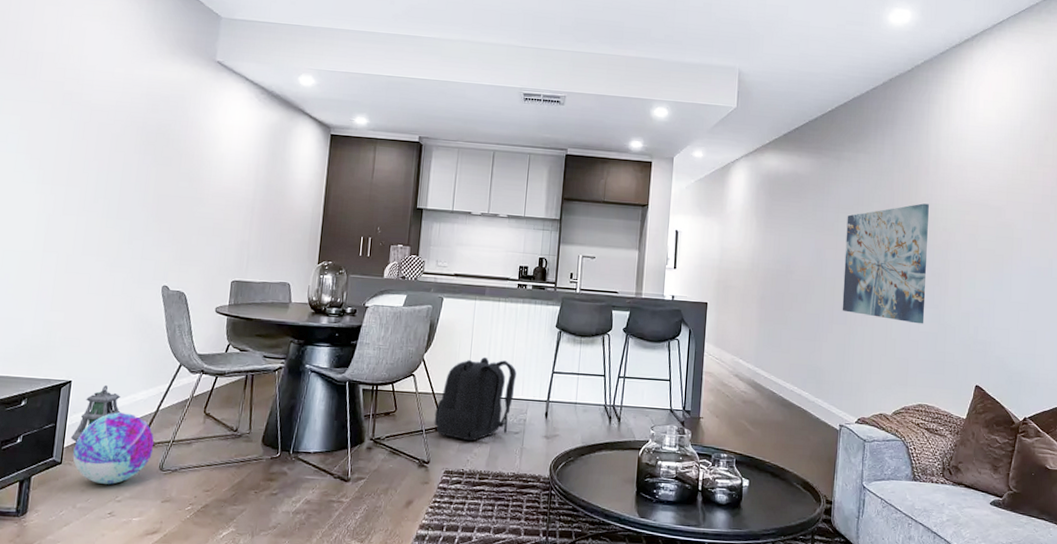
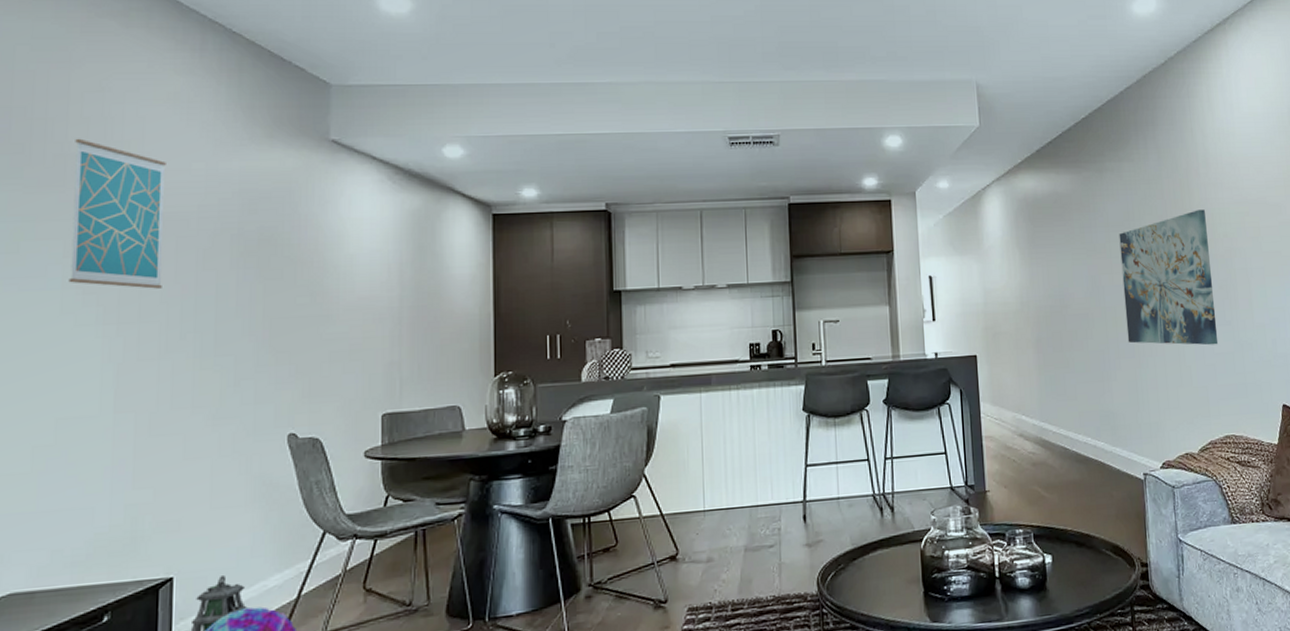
wall art: none [21,39,97,162] -> present [68,138,166,289]
backpack: present [434,356,516,442] -> none [666,459,762,567]

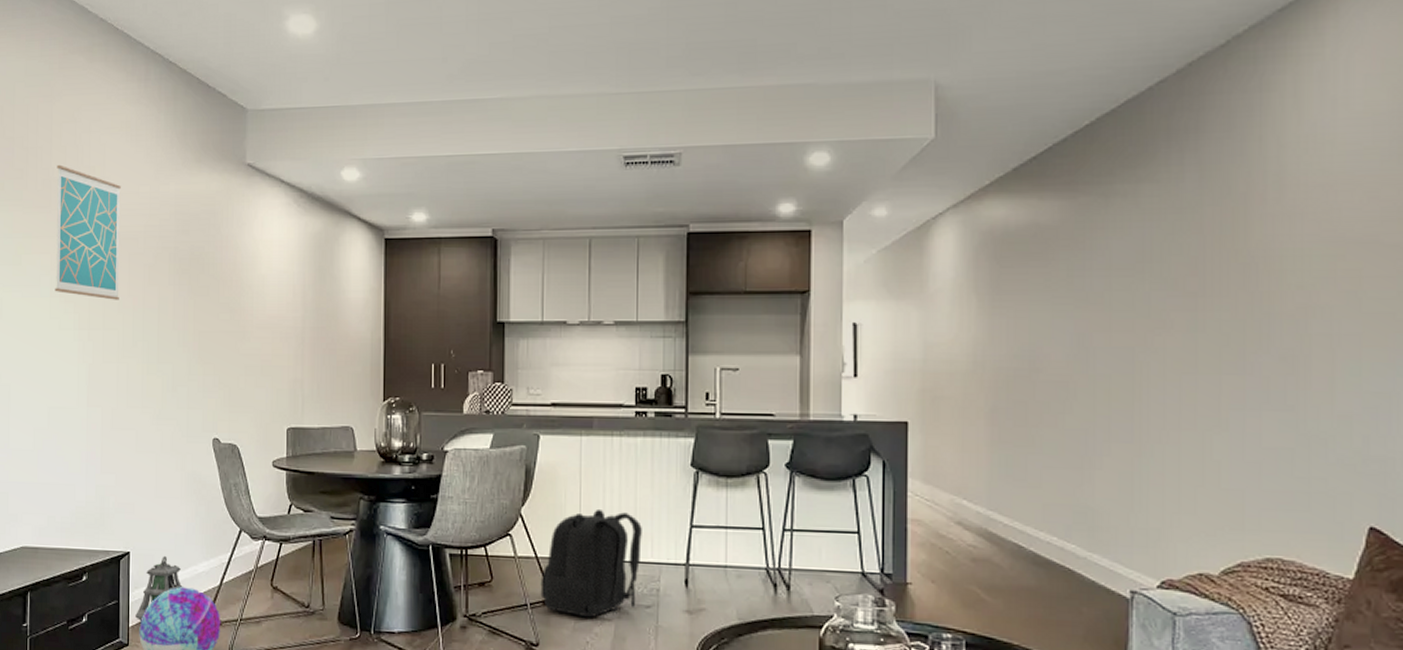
backpack: none [666,459,762,567] -> present [540,508,642,618]
wall art: present [1119,209,1219,345] -> none [1125,250,1270,436]

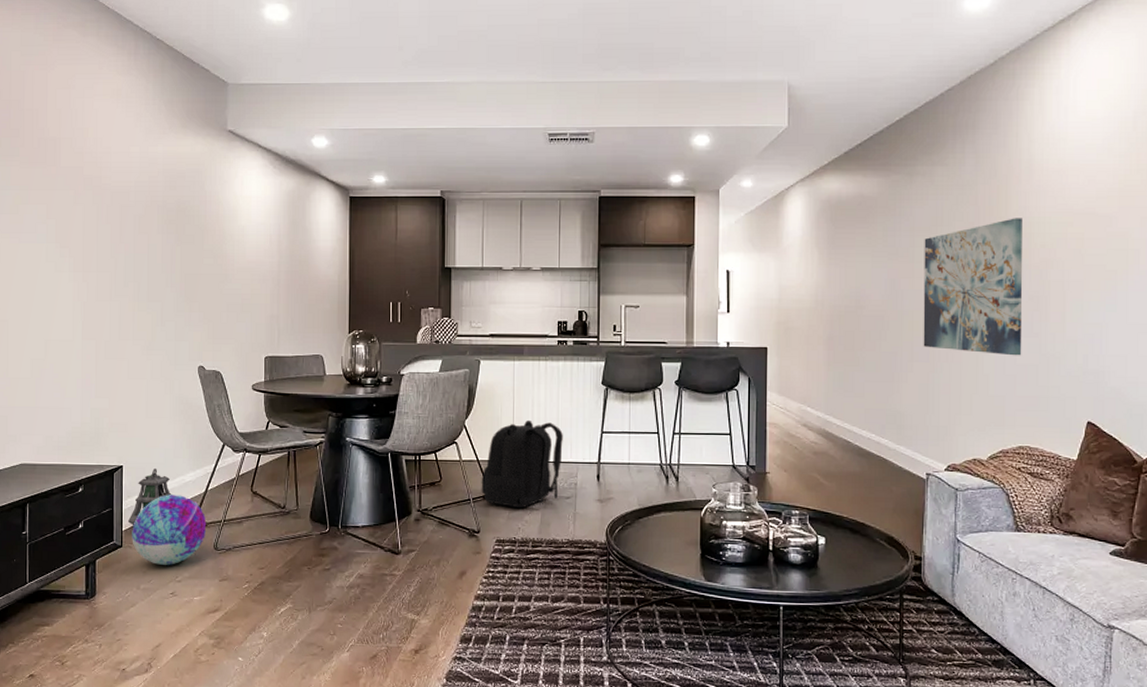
wall art: present [55,164,121,300] -> none [51,125,113,246]
wall art: none [1125,250,1270,436] -> present [923,218,1023,356]

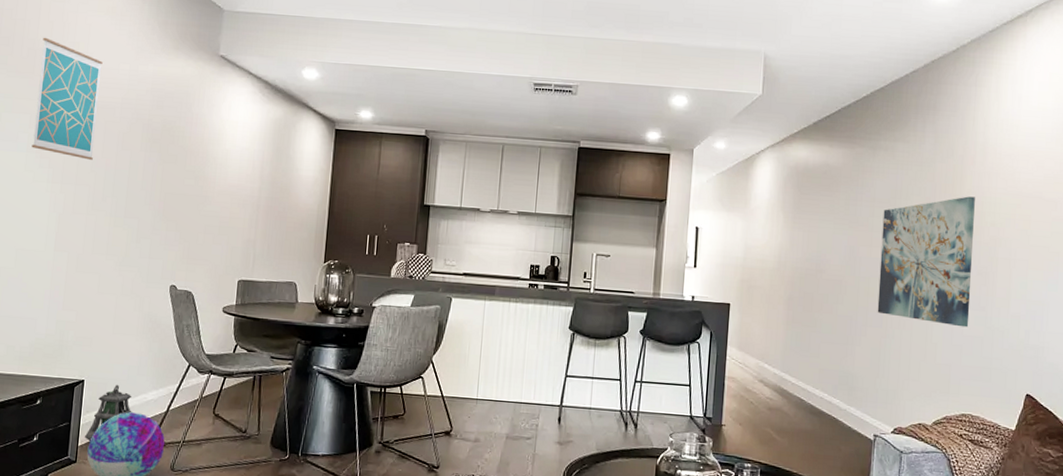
wall art: none [51,125,113,246] -> present [31,37,103,160]
backpack: present [481,419,563,509] -> none [443,359,528,447]

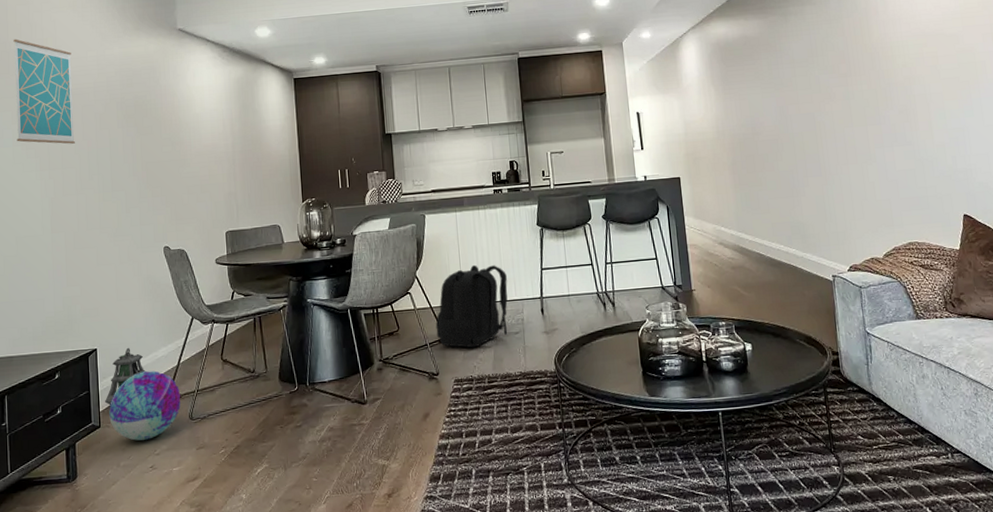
backpack: none [443,359,528,447] -> present [435,264,508,348]
wall art: present [877,196,975,328] -> none [803,43,900,164]

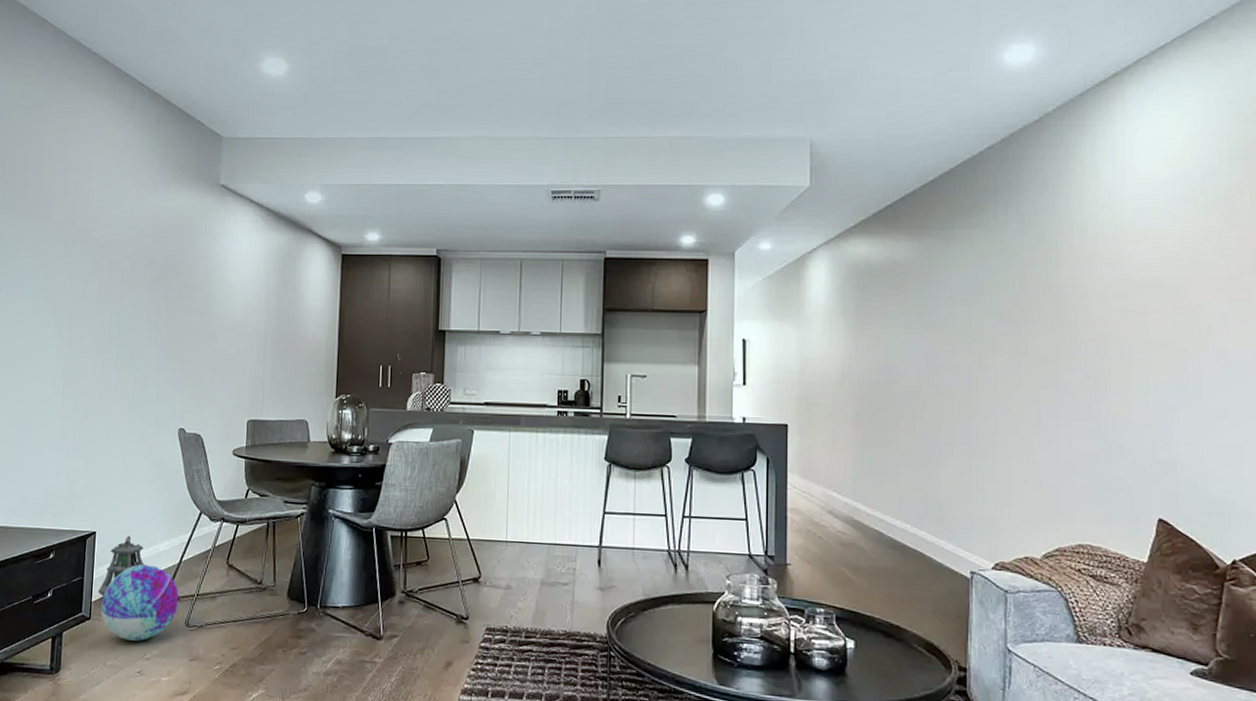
wall art: present [13,38,75,144] -> none [38,178,105,301]
backpack: present [435,264,508,348] -> none [471,496,561,594]

